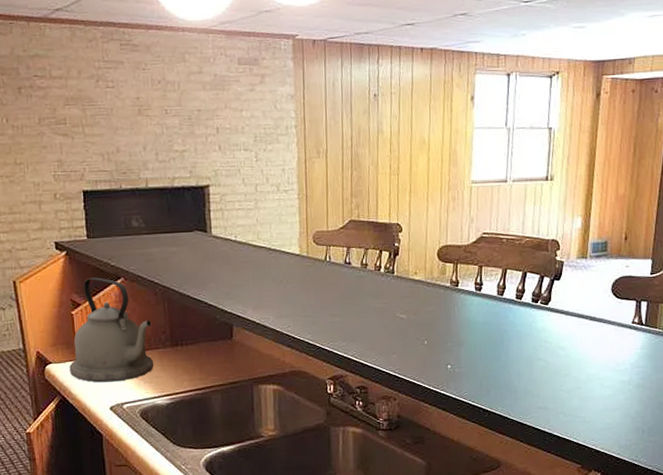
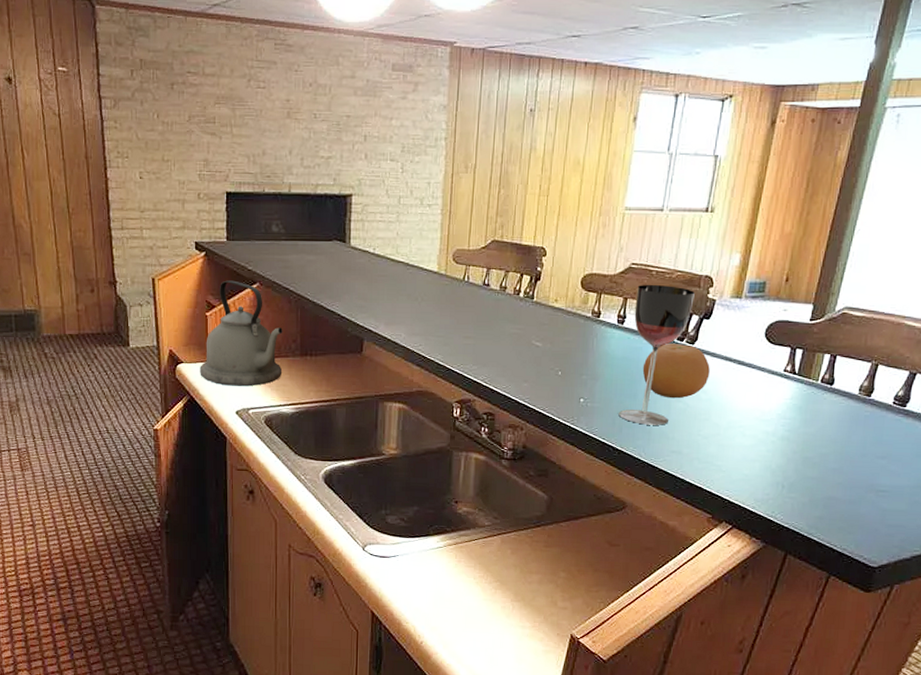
wineglass: none [485,251,544,385] -> present [618,284,695,425]
fruit: none [503,305,565,358] -> present [642,342,710,399]

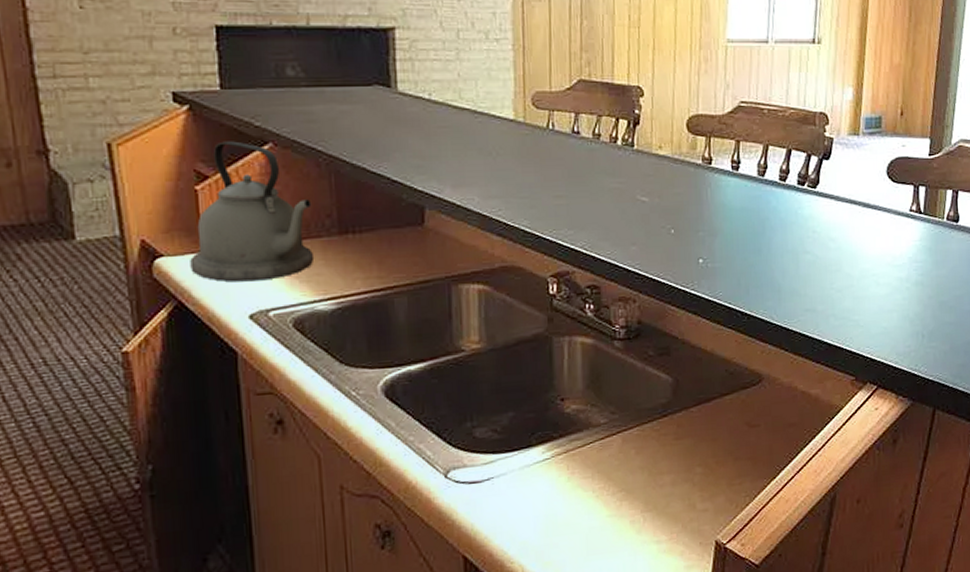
wineglass: present [618,284,695,425] -> none [743,124,811,283]
fruit: present [642,342,710,399] -> none [764,188,836,251]

